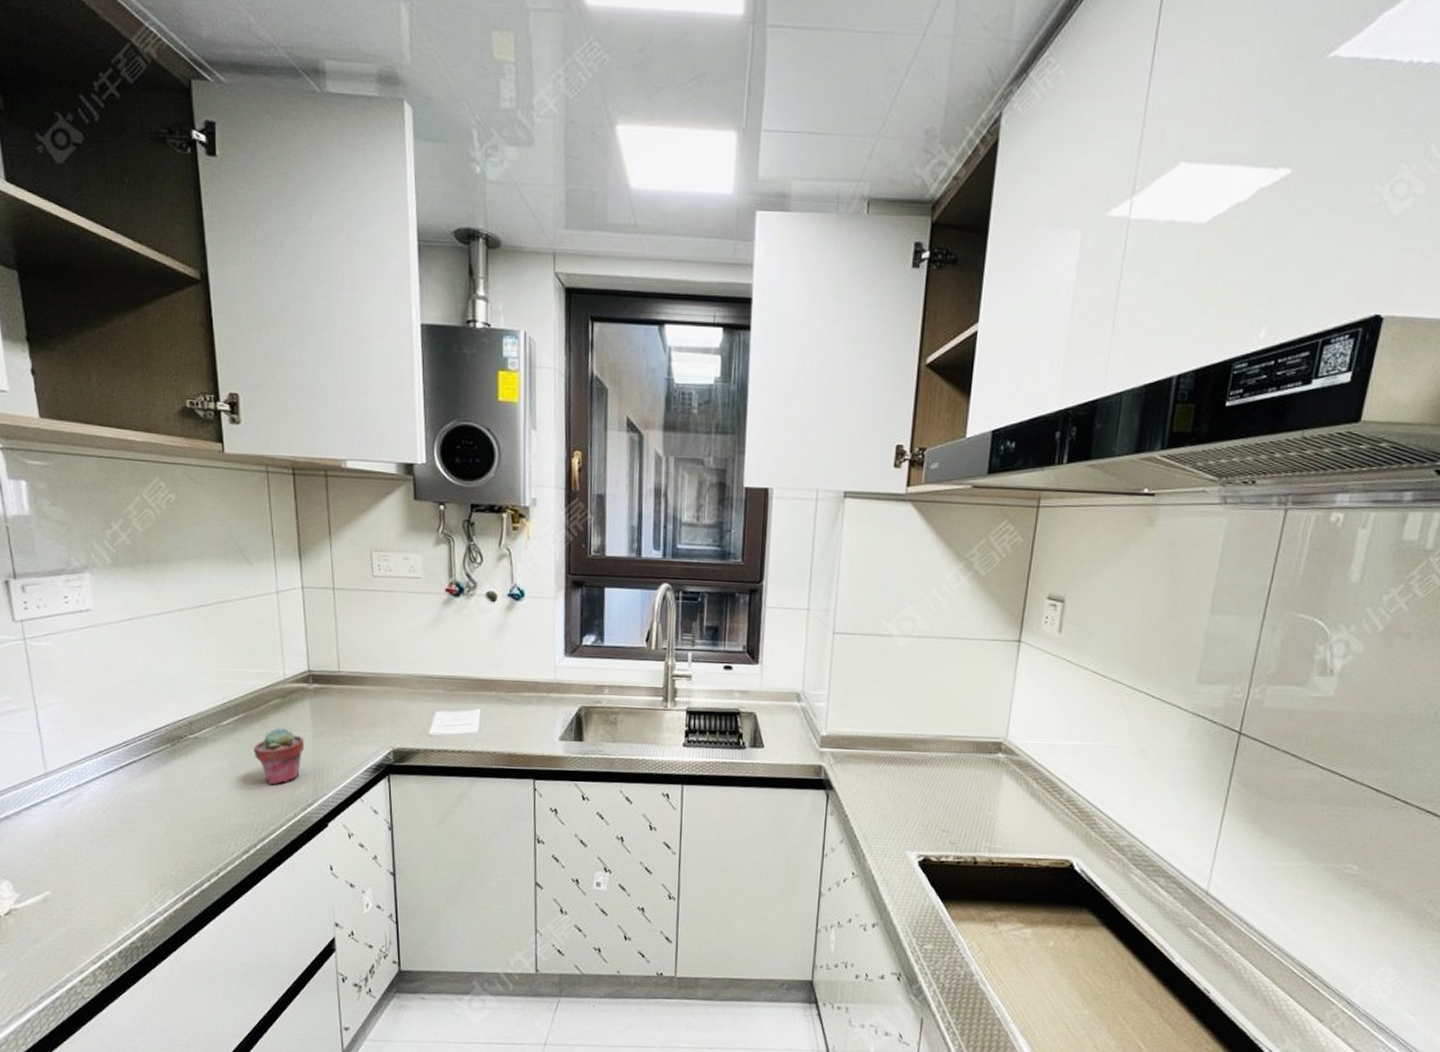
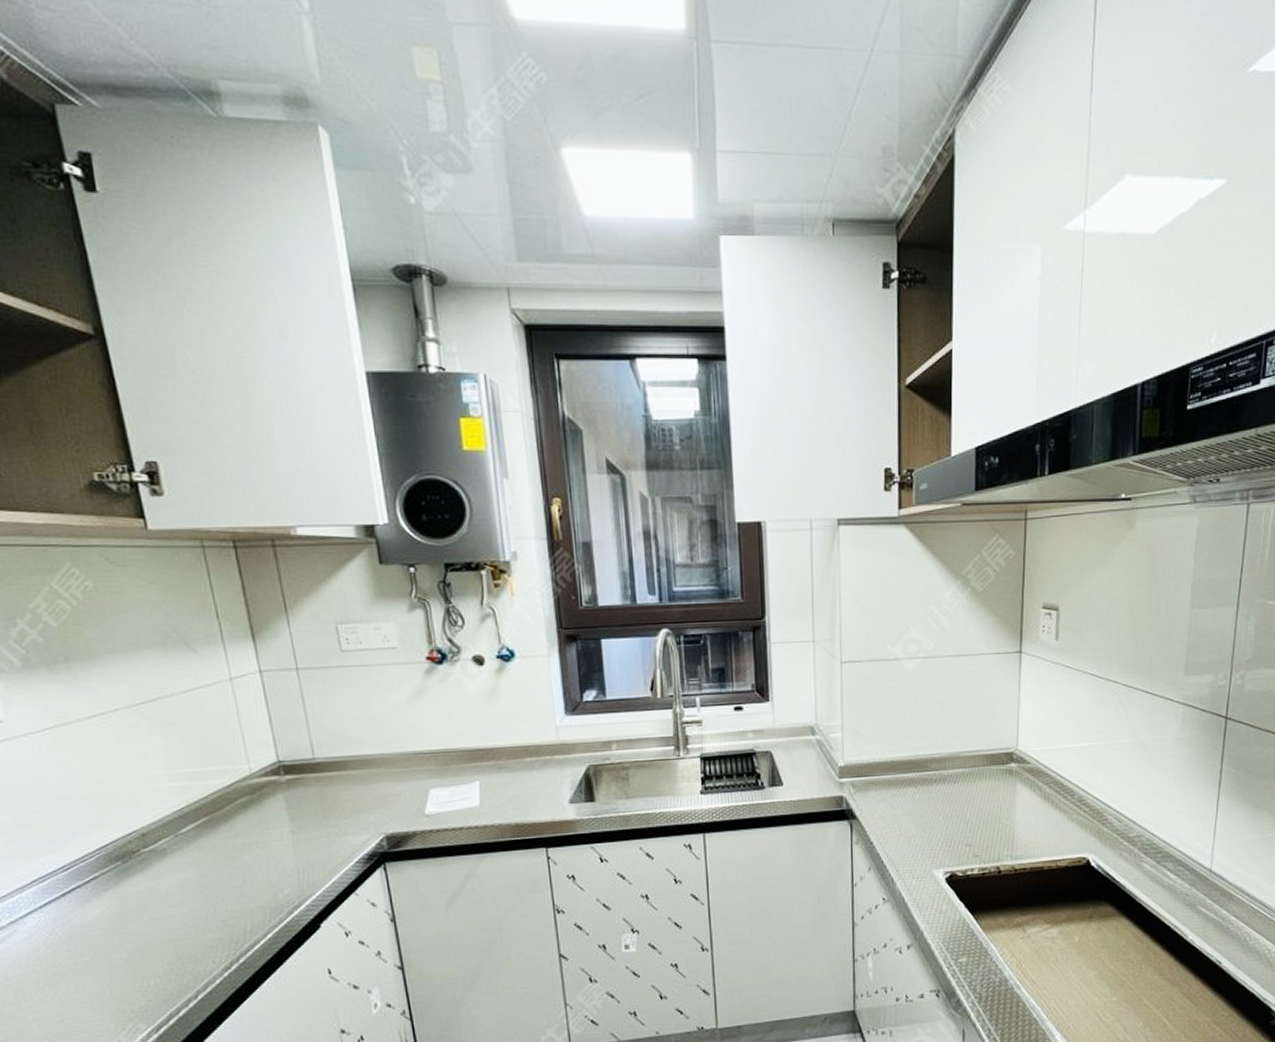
potted succulent: present [254,727,305,785] -> none [222,827,284,892]

